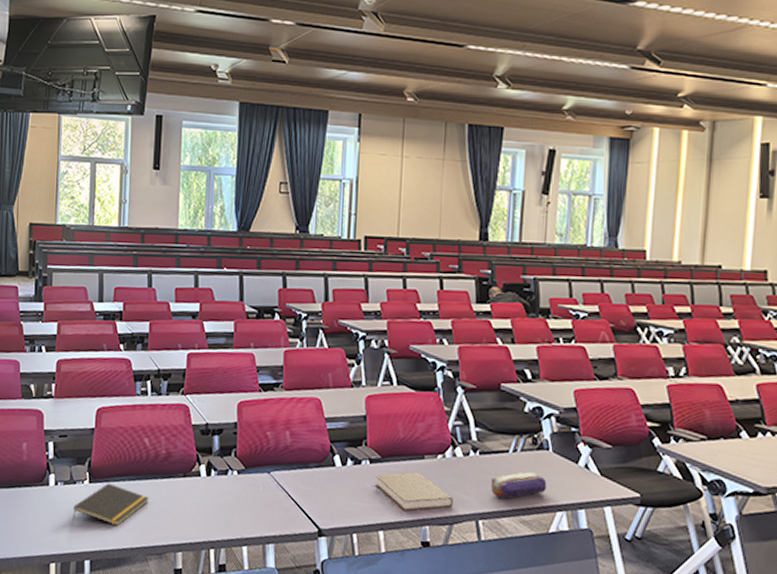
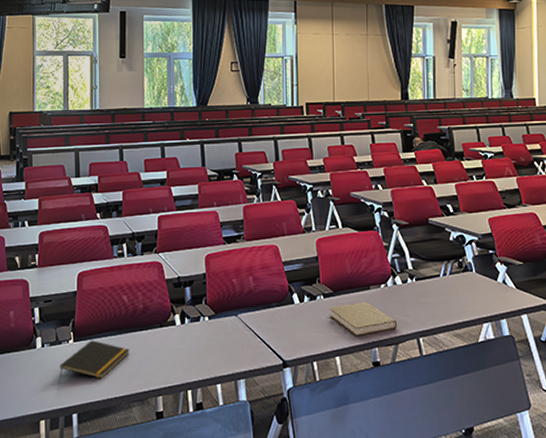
pencil case: present [490,471,547,499] -> none [427,292,473,317]

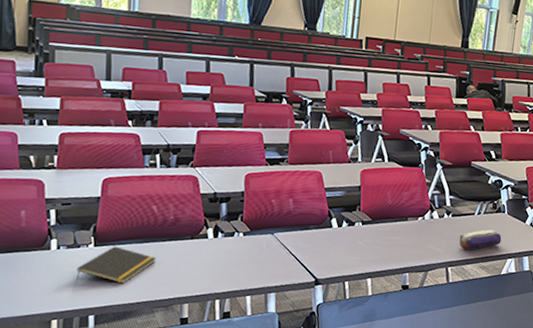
book: present [329,301,397,337] -> none [365,231,429,262]
pencil case: none [427,292,473,317] -> present [459,229,502,250]

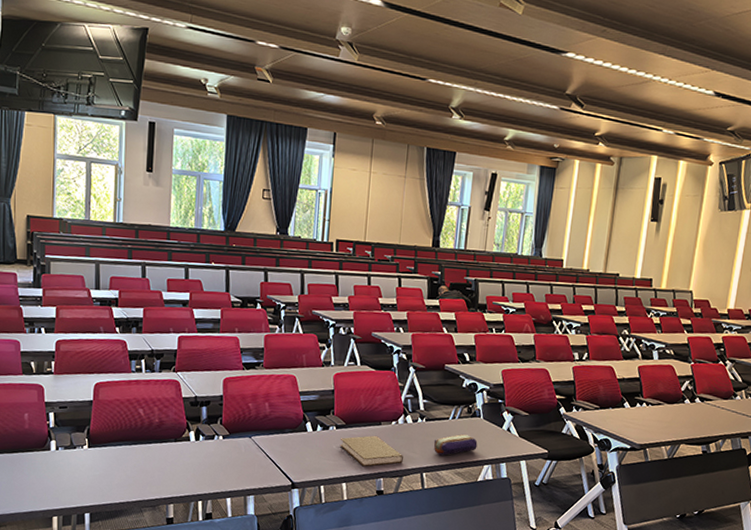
notepad: present [76,246,156,284] -> none [73,448,144,484]
book: none [365,231,429,262] -> present [339,435,403,467]

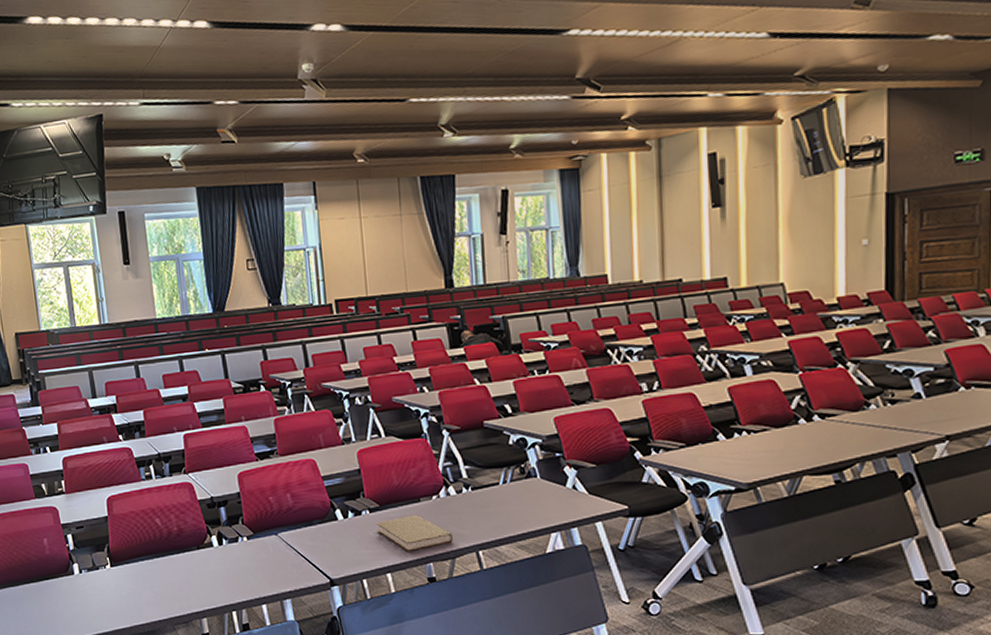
pencil case: present [434,434,478,456] -> none [485,500,539,528]

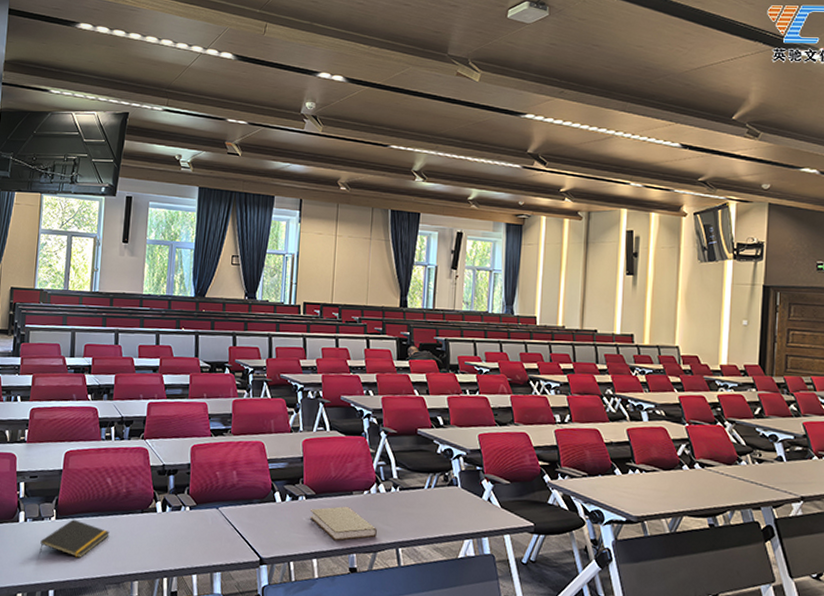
notepad: none [100,565,169,603] -> present [39,519,110,559]

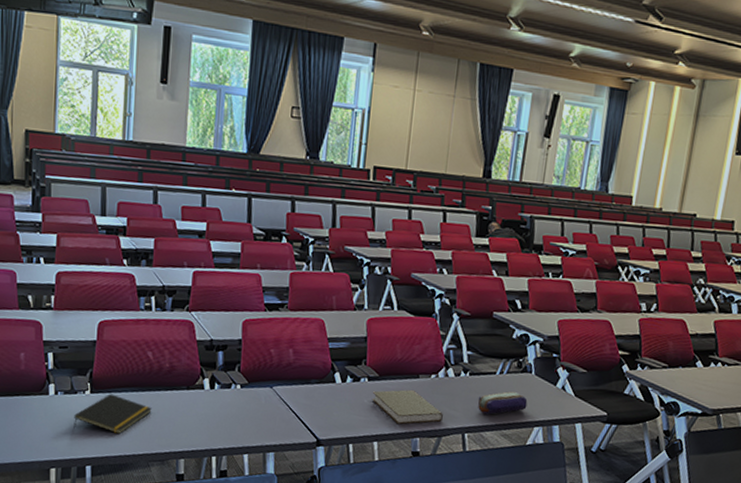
pencil case: none [409,505,456,529] -> present [478,391,528,415]

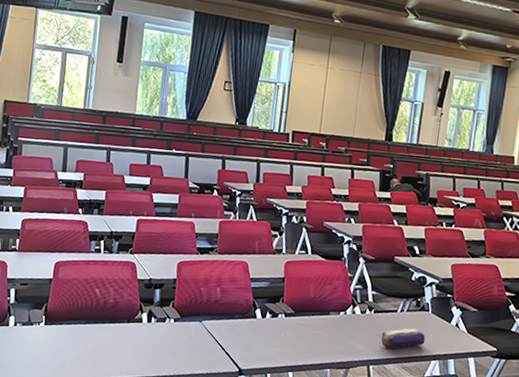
notepad: present [73,394,152,435] -> none [28,325,97,362]
book: present [371,389,443,425] -> none [287,325,351,357]

